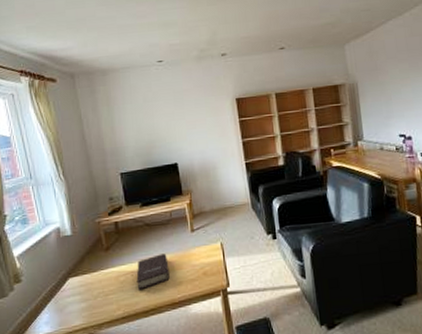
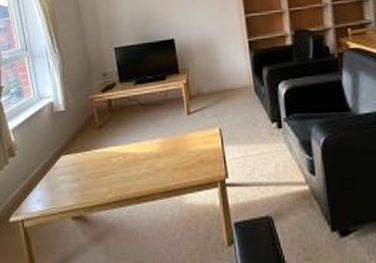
book: present [136,253,170,291] -> none [129,136,164,174]

